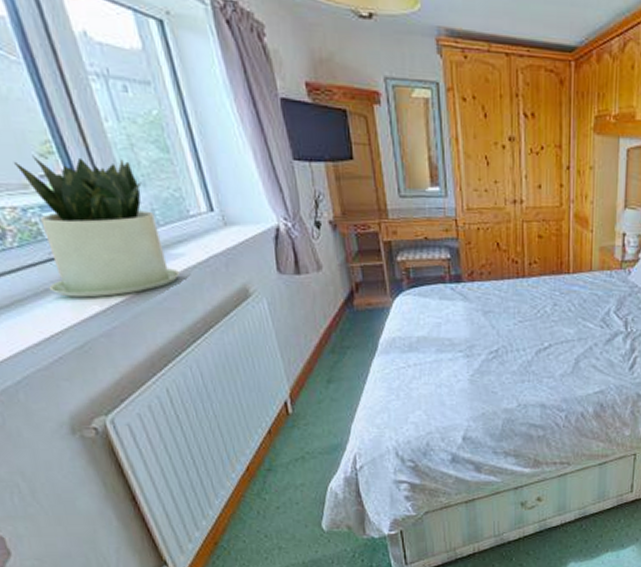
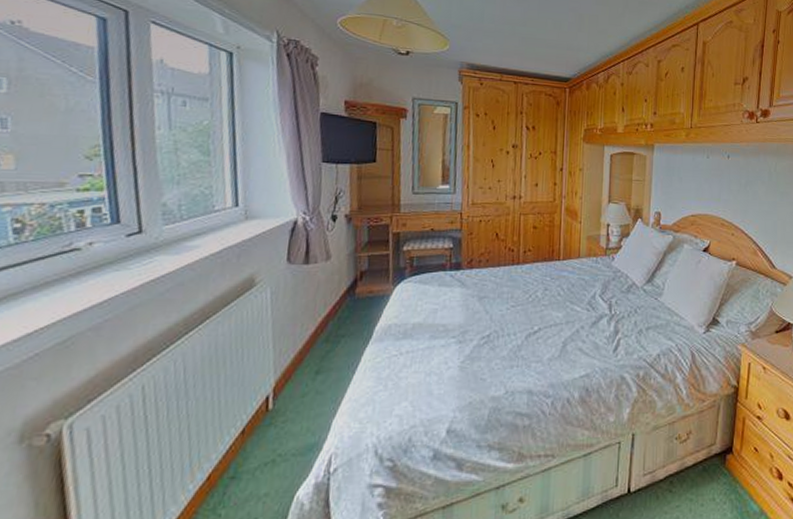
planter: present [13,155,181,298] -> none [49,157,191,290]

